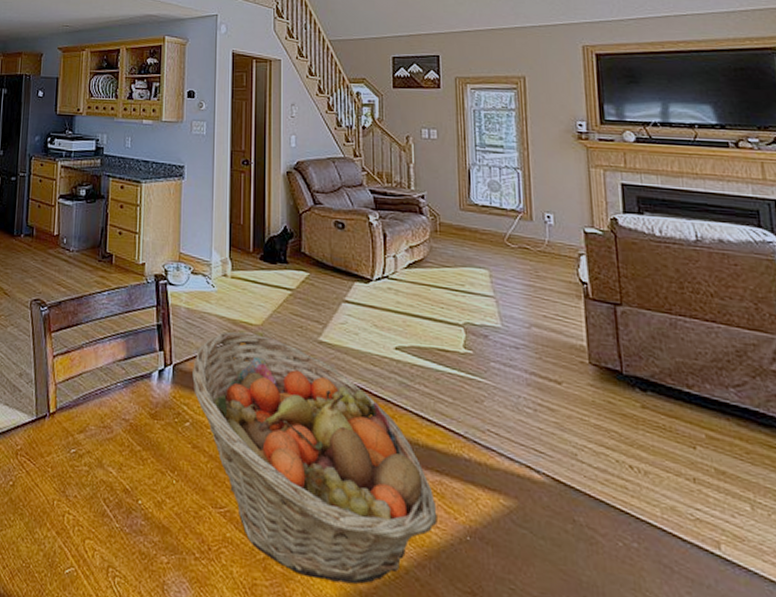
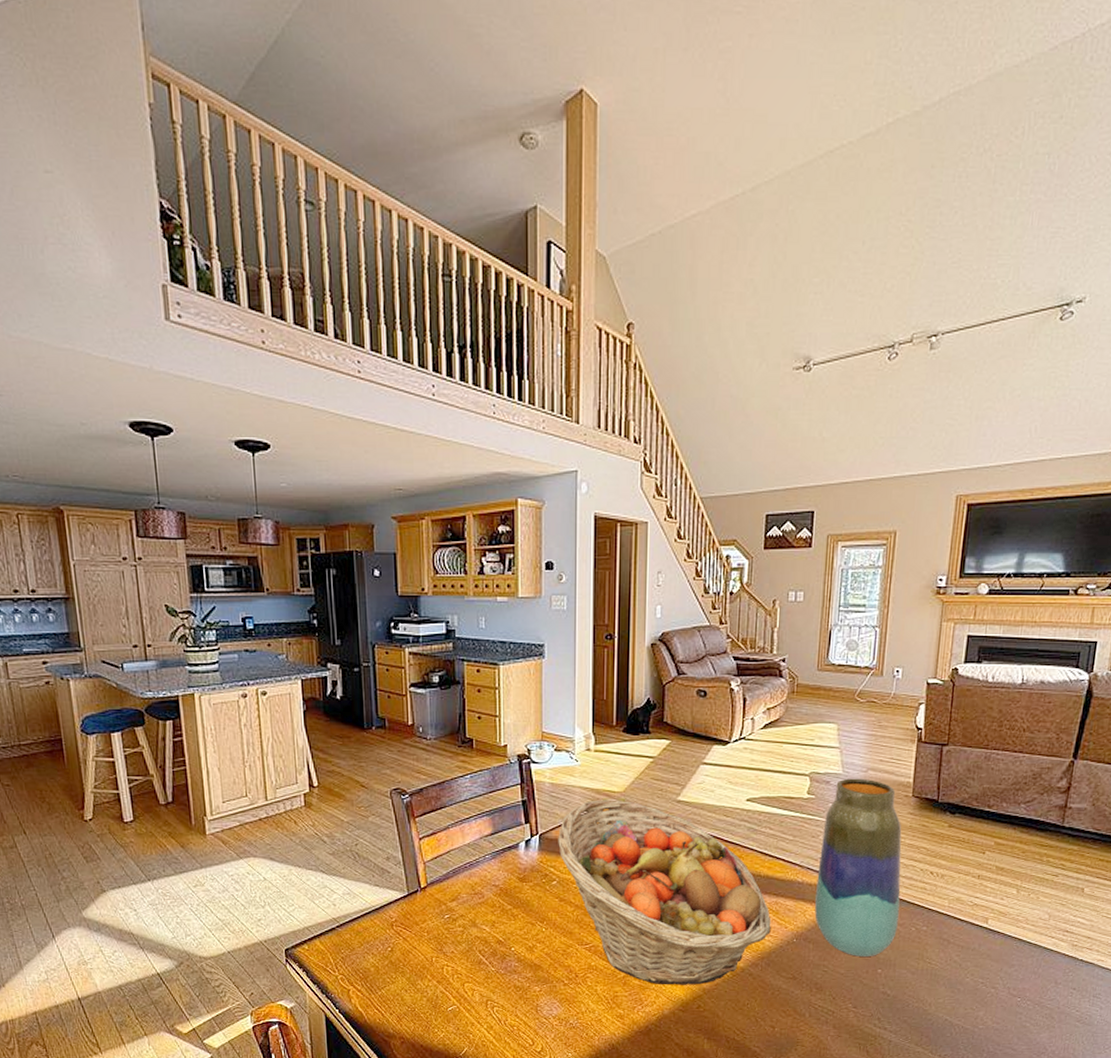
vase: none [486,333,599,577] -> present [814,778,902,958]

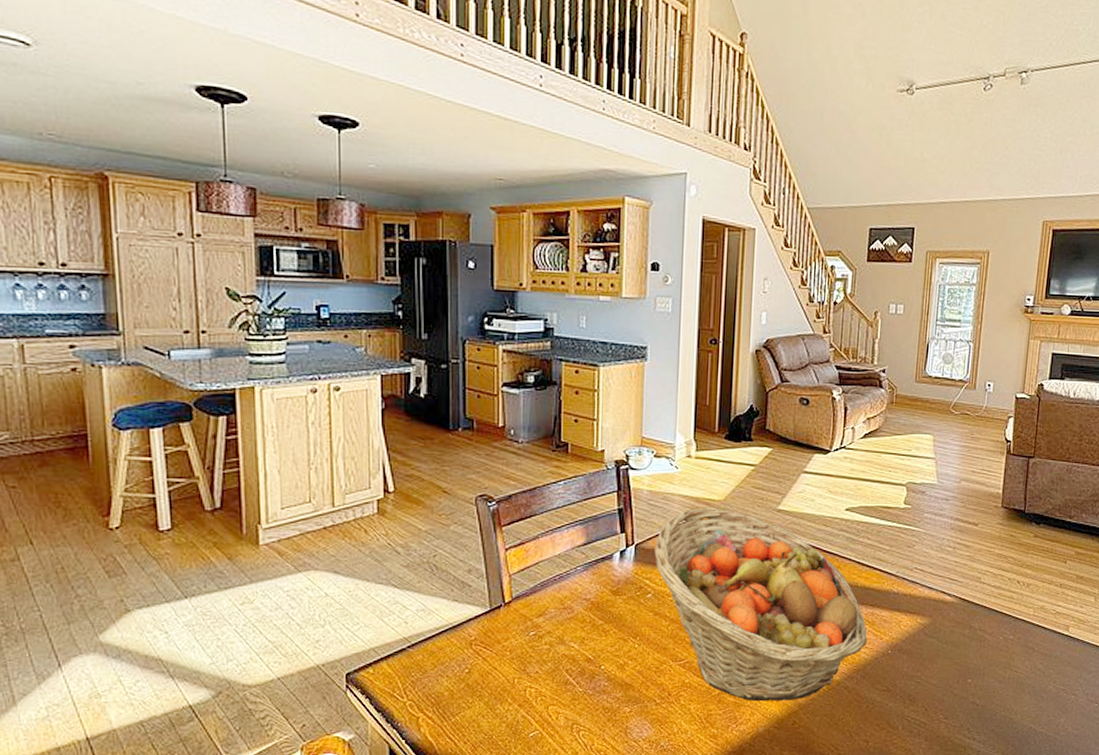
vase: present [814,778,902,958] -> none [909,488,992,668]

